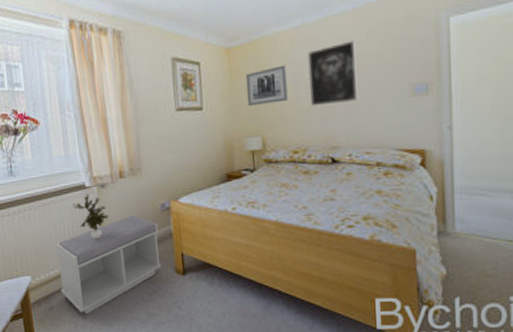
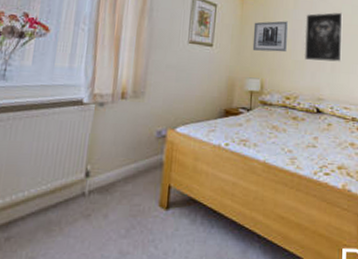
bench: present [56,215,162,315] -> none [26,139,151,249]
potted plant: present [73,193,109,239] -> none [64,110,102,161]

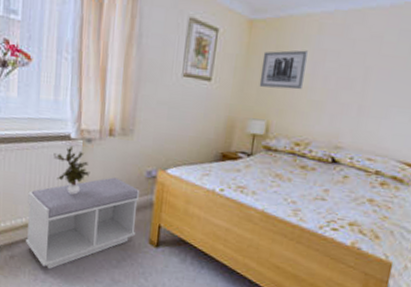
bench: none [26,139,151,249] -> present [26,177,140,270]
potted plant: none [64,110,102,161] -> present [53,145,91,195]
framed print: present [304,12,343,62] -> none [324,39,385,104]

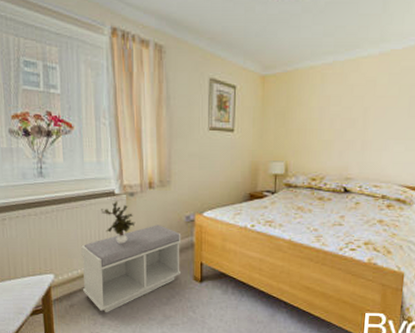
wall art: present [259,50,309,90] -> none [275,98,315,133]

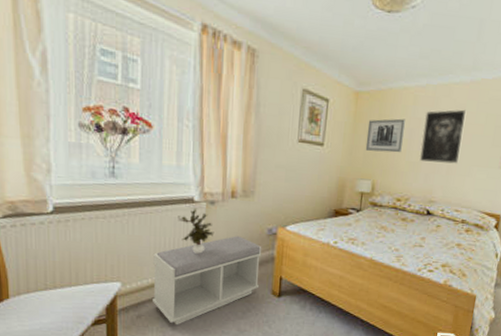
wall art: none [275,98,315,133] -> present [365,118,406,153]
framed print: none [331,83,378,140] -> present [419,109,467,164]

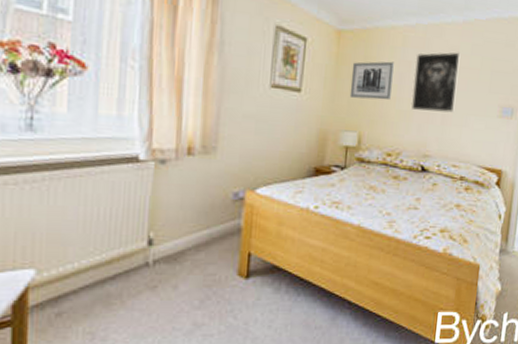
bench: present [153,236,262,326] -> none [79,202,226,323]
potted plant: present [178,208,215,254] -> none [117,168,165,227]

